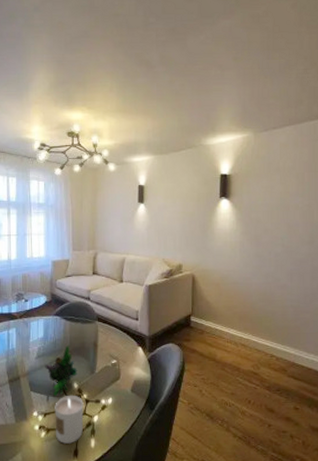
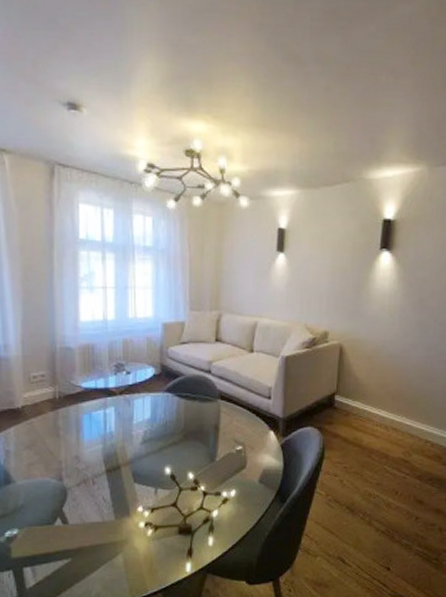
mineral sample: present [45,346,78,396] -> none [152,429,194,488]
candle: present [55,395,84,444] -> none [164,486,201,542]

